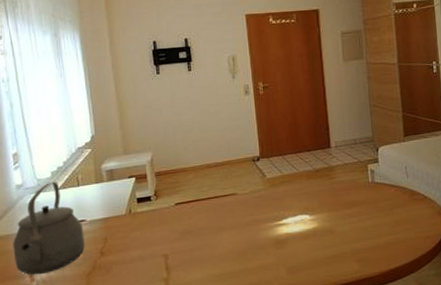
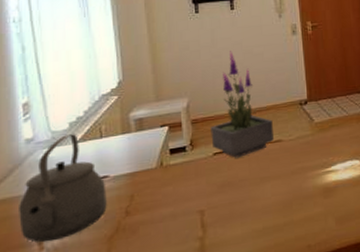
potted plant: none [172,109,230,209] -> present [210,51,275,158]

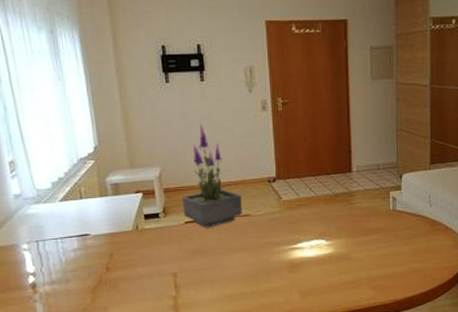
tea kettle: present [19,134,107,242] -> none [13,193,90,287]

